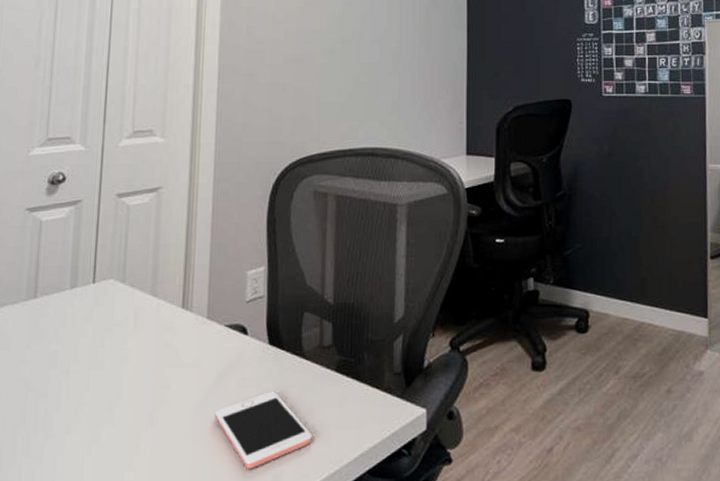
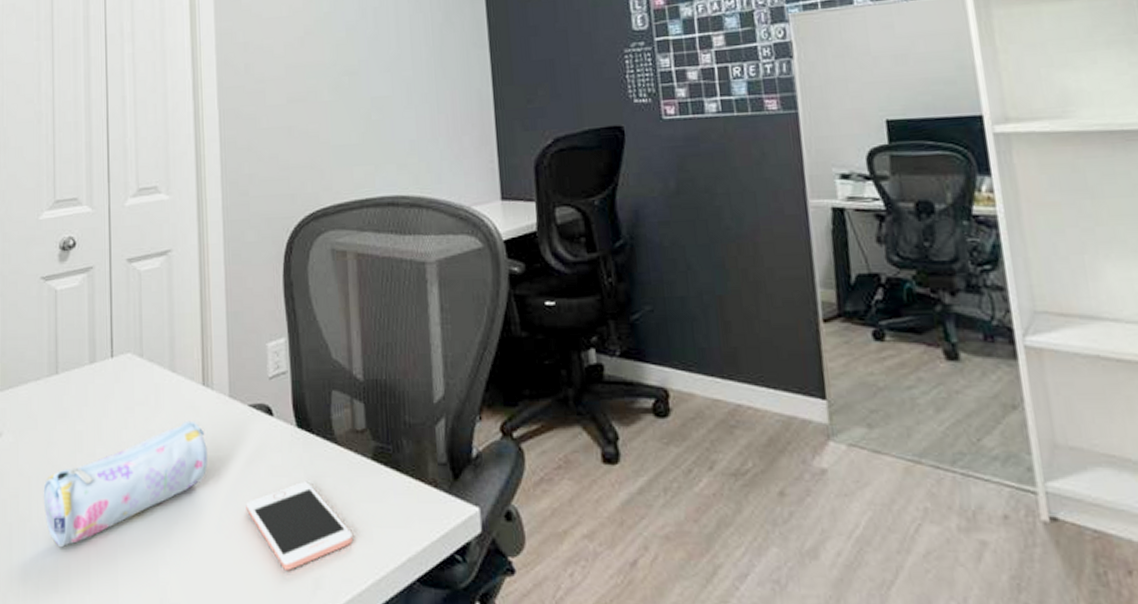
pencil case: none [11,339,182,458] -> present [43,420,208,548]

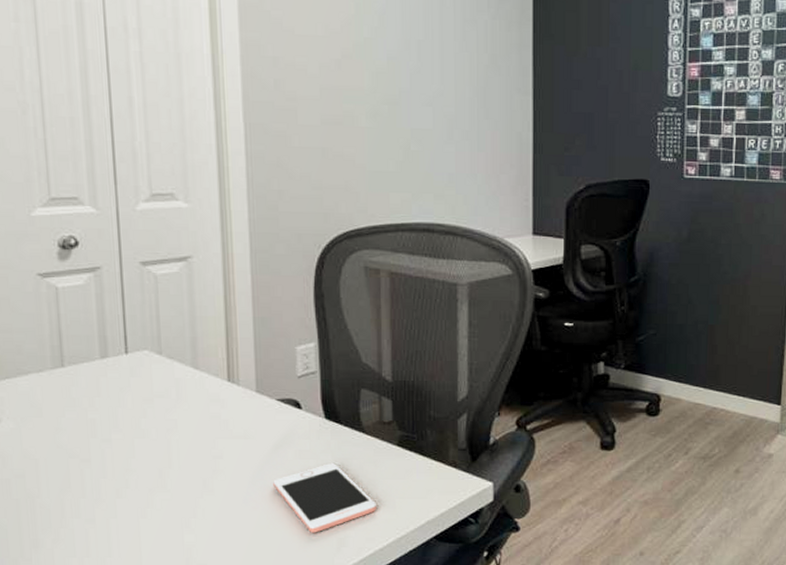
pencil case: present [43,420,208,548] -> none [53,411,234,520]

